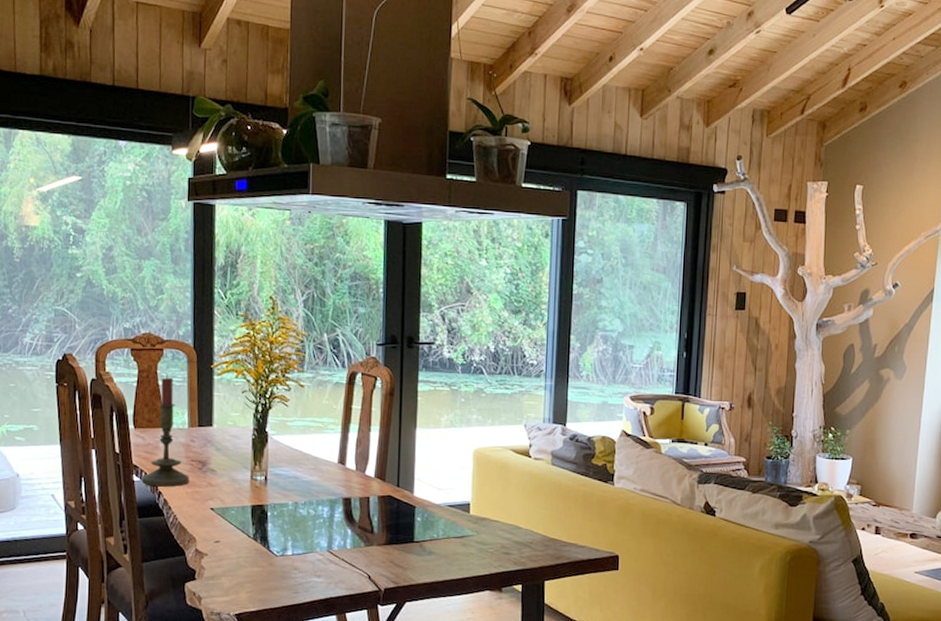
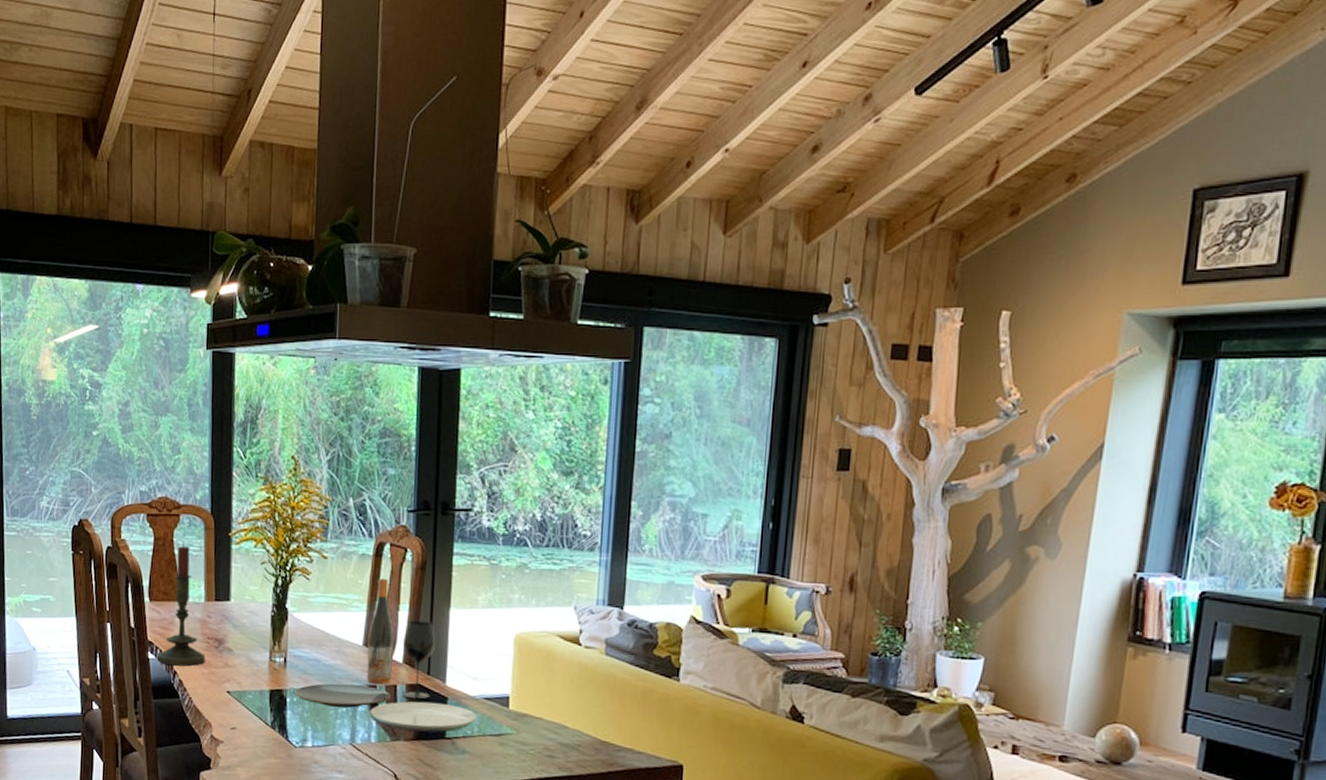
plate: none [275,497,364,519] -> present [294,683,391,708]
wine bottle: none [342,403,366,497] -> present [366,578,394,684]
plate: none [345,510,442,537] -> present [370,701,477,733]
wine glass: none [374,440,403,509] -> present [402,620,435,700]

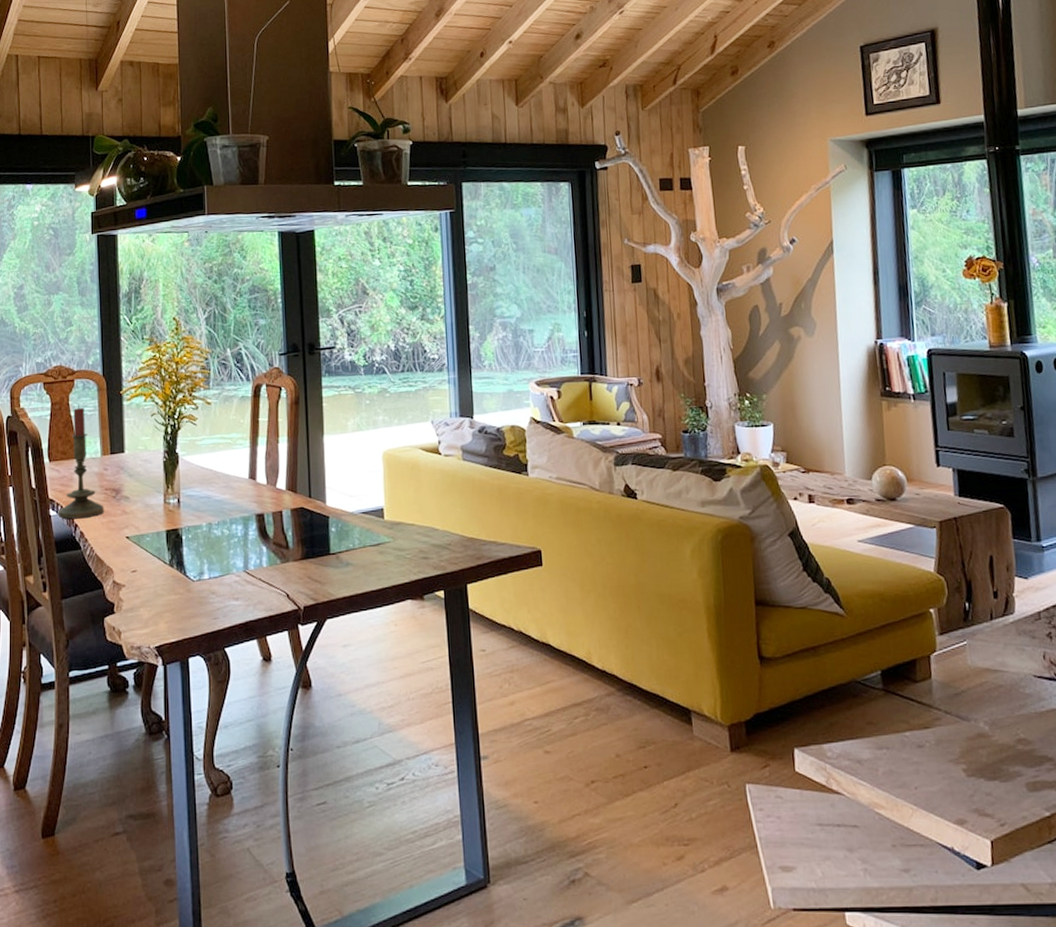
plate: present [294,683,391,708] -> none [189,515,278,538]
wine bottle: present [366,578,394,684] -> none [253,416,277,512]
plate: present [370,701,477,733] -> none [260,522,357,552]
wine glass: present [402,620,435,700] -> none [284,449,313,522]

